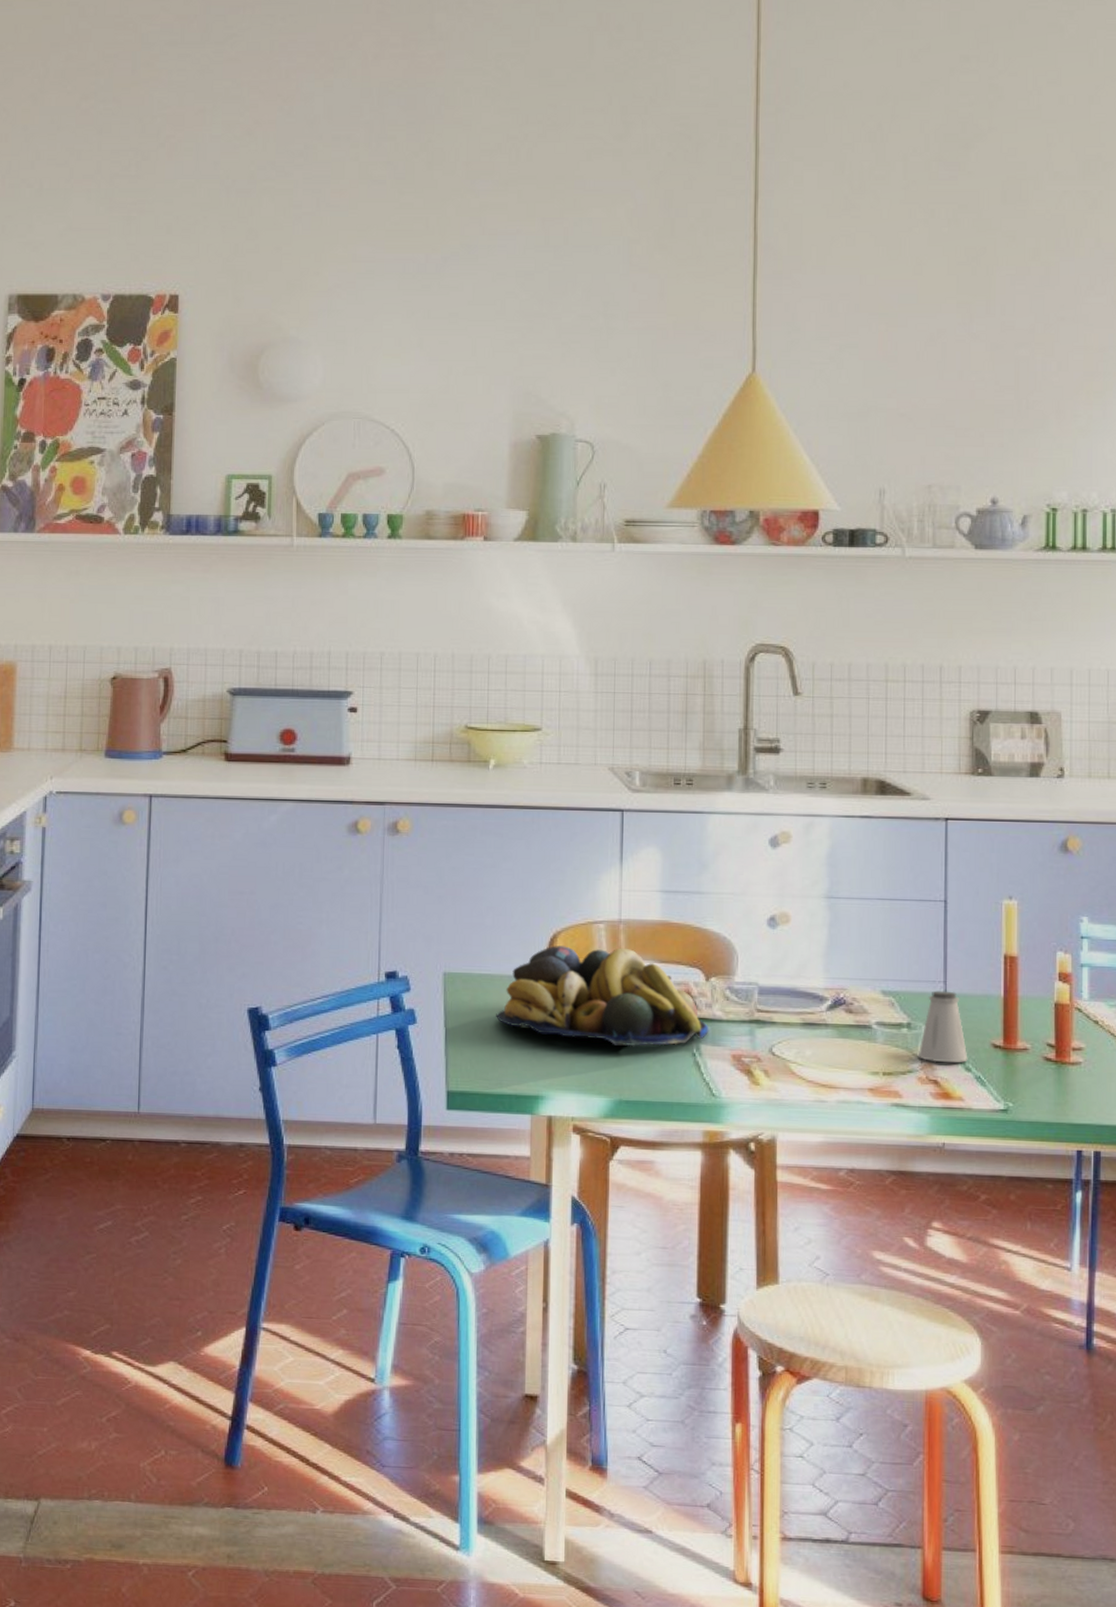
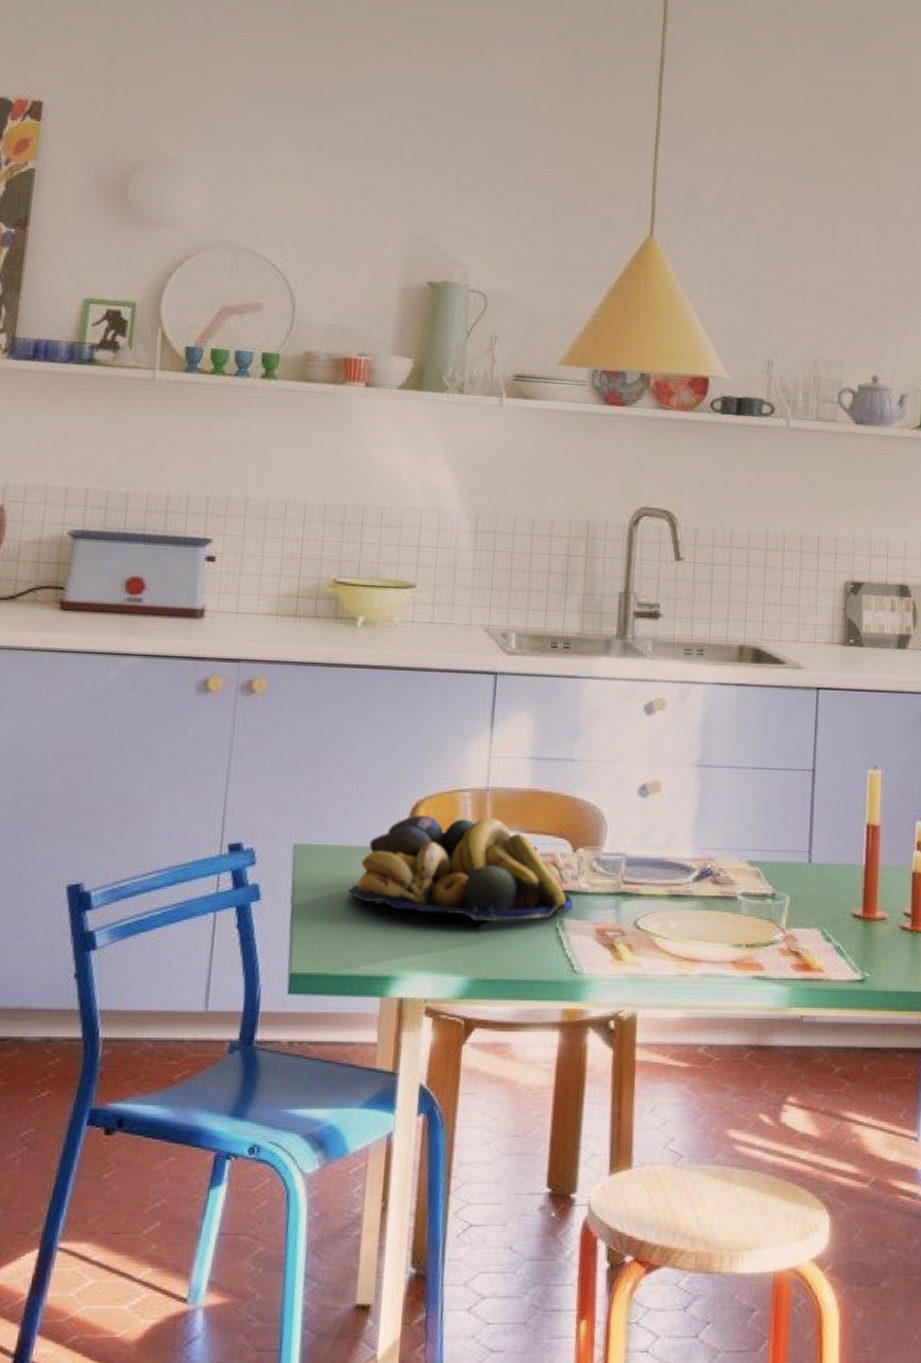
saltshaker: present [917,990,968,1063] -> none [780,860,829,934]

